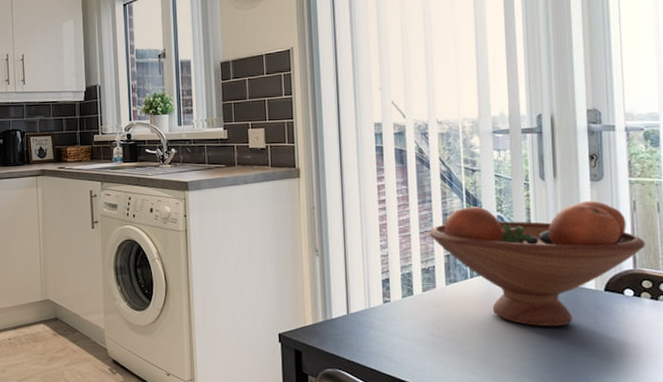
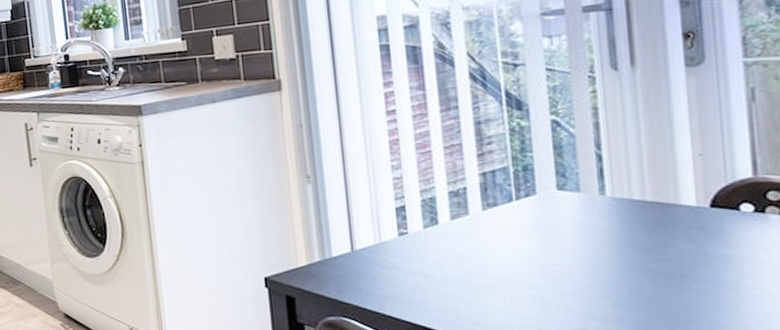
fruit bowl: present [429,200,645,327] -> none [457,91,771,257]

